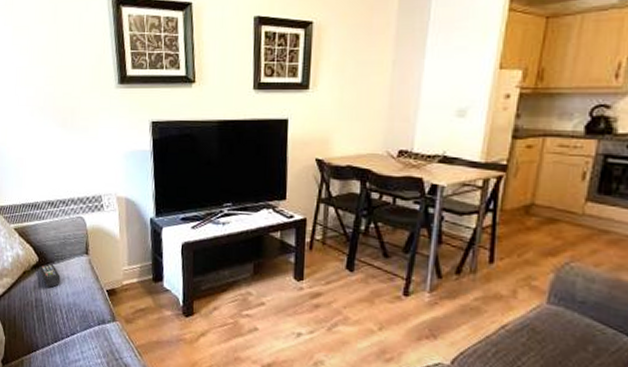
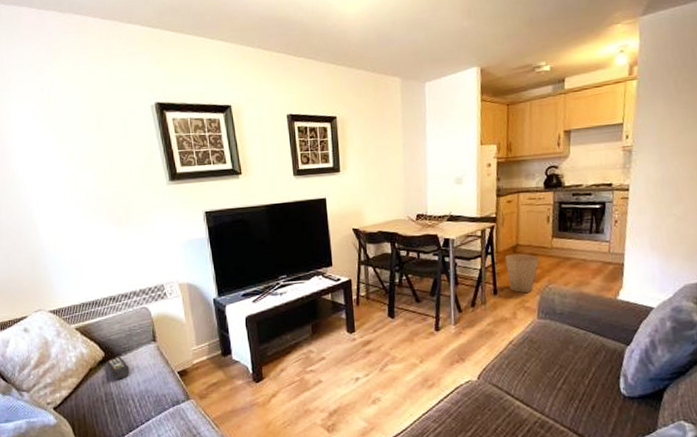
trash can: none [511,215,562,268] -> present [505,253,539,293]

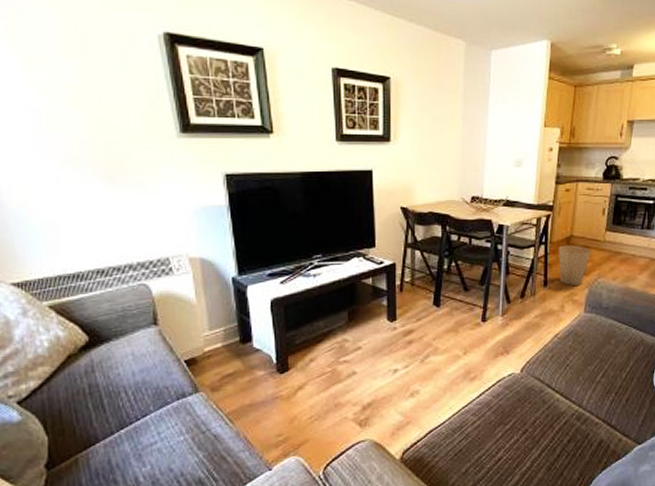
remote control: present [106,357,130,380] -> none [91,342,122,369]

